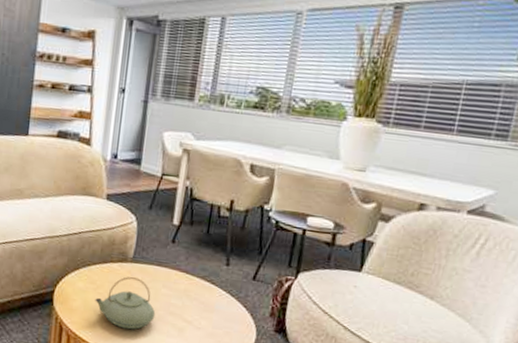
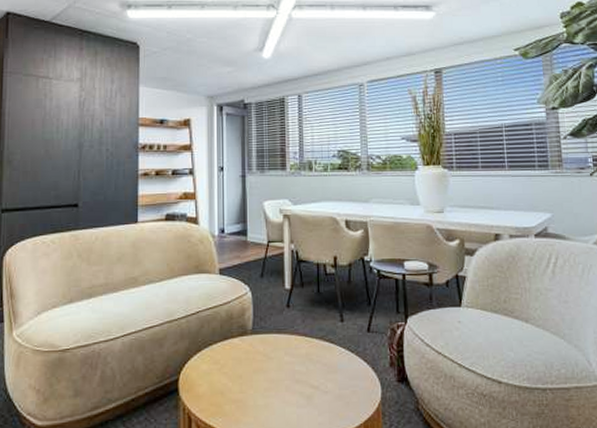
teapot: present [95,277,156,330] -> none [221,350,282,408]

